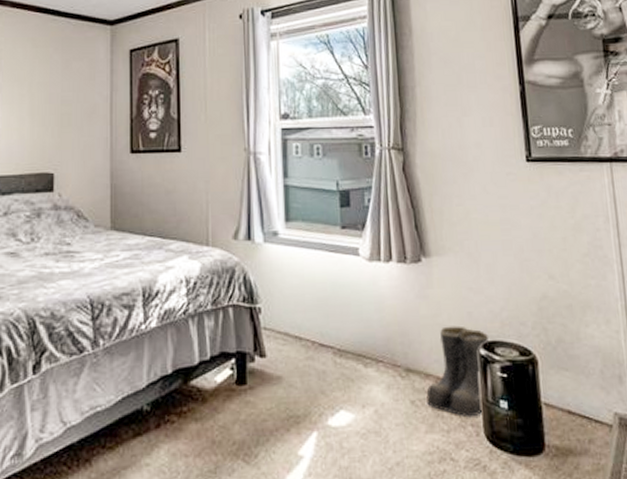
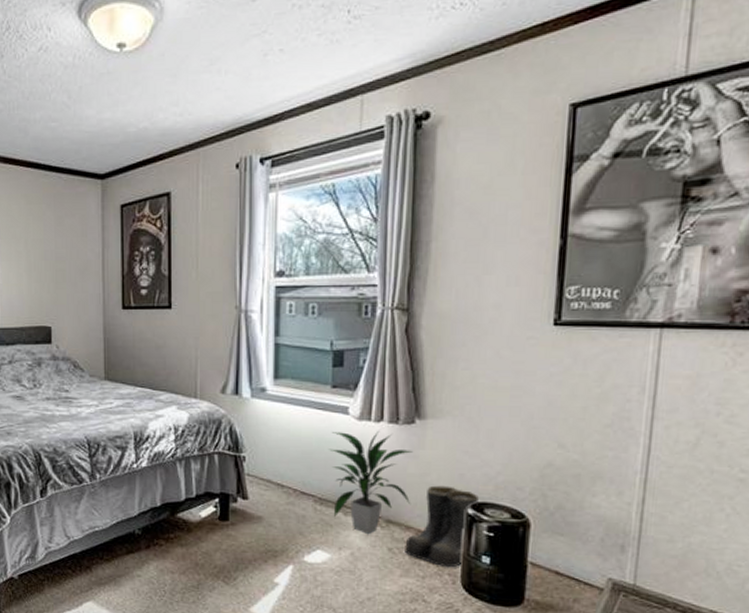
indoor plant: none [343,272,427,386] -> present [329,431,414,534]

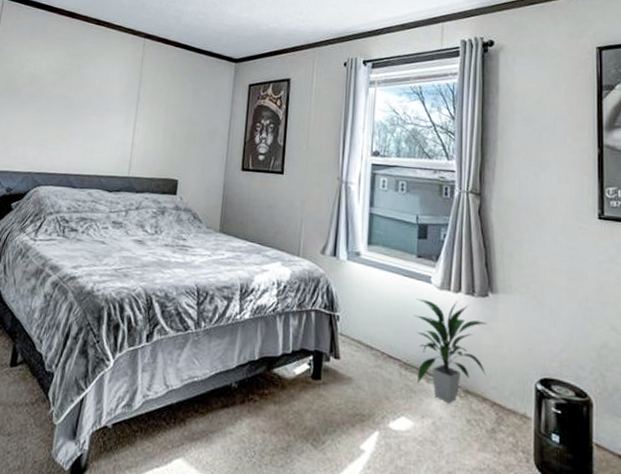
boots: present [405,485,480,568] -> none [482,358,547,445]

